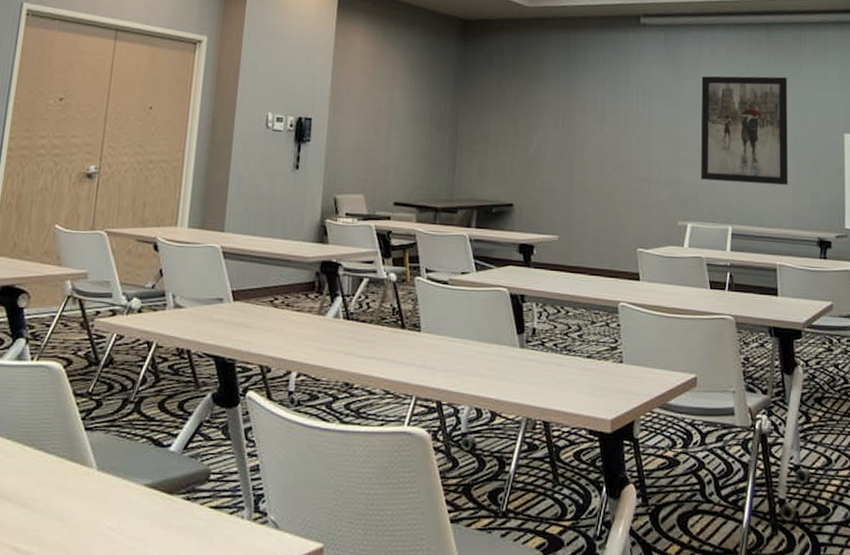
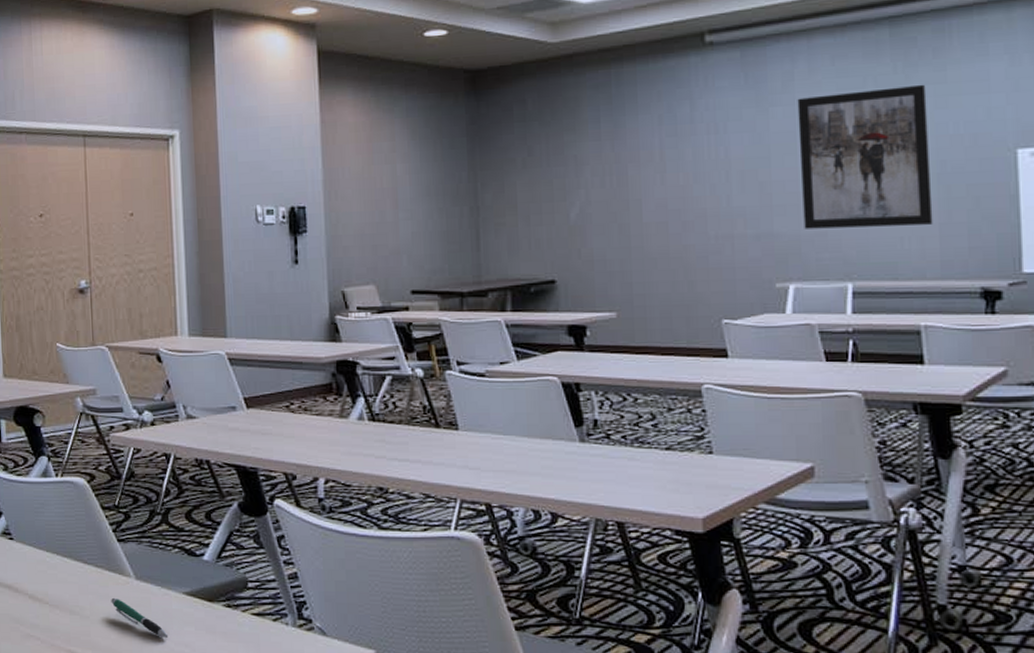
pen: none [67,489,122,532] -> present [111,597,169,638]

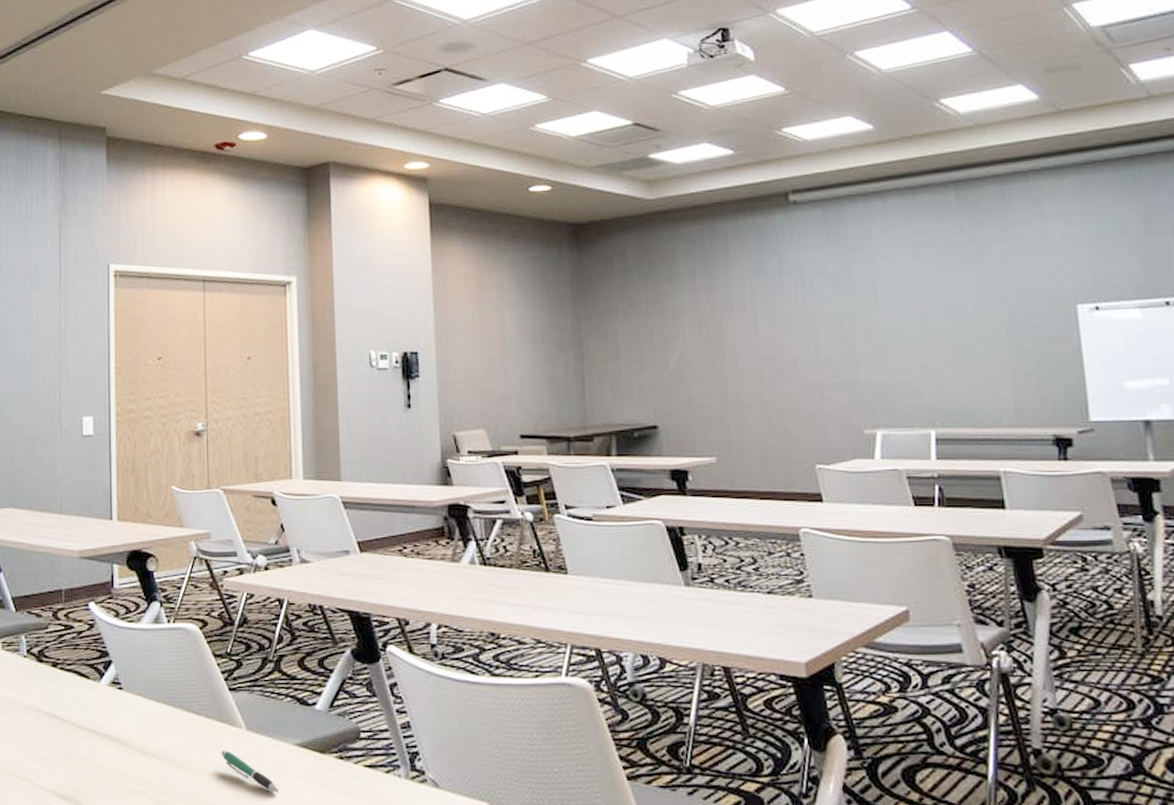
wall art: present [797,84,933,229] -> none [875,243,1006,378]

